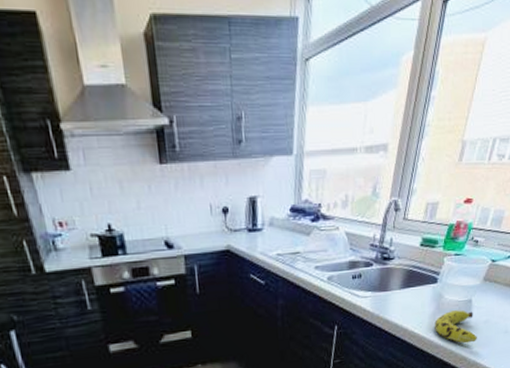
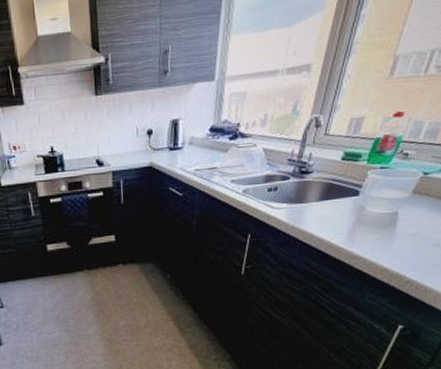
fruit: present [434,310,477,344] -> none [354,222,402,256]

